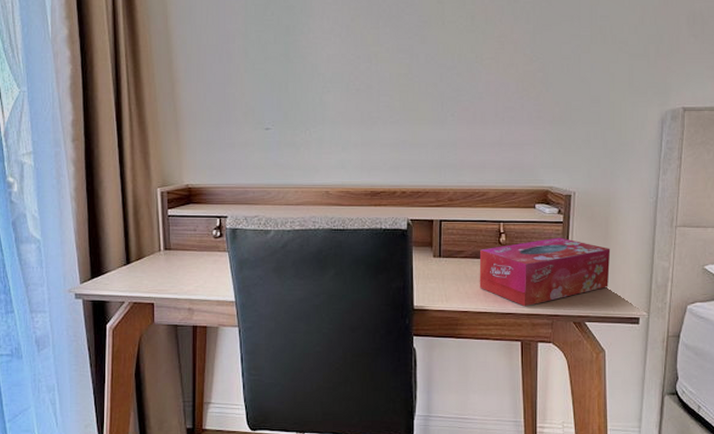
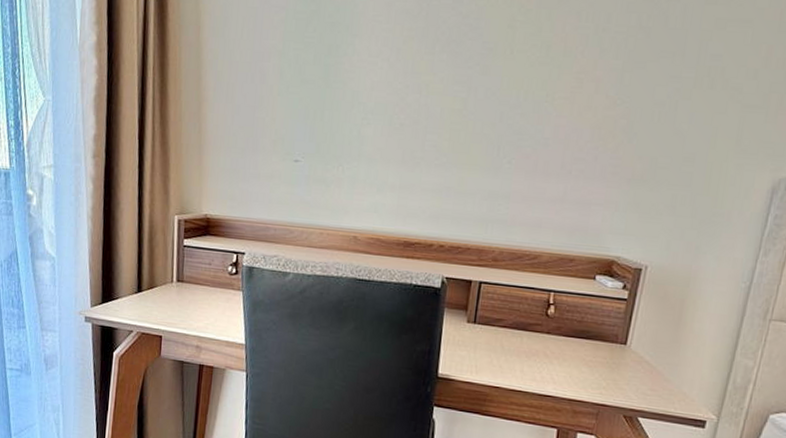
tissue box: present [479,237,611,307] -> none [516,316,682,391]

